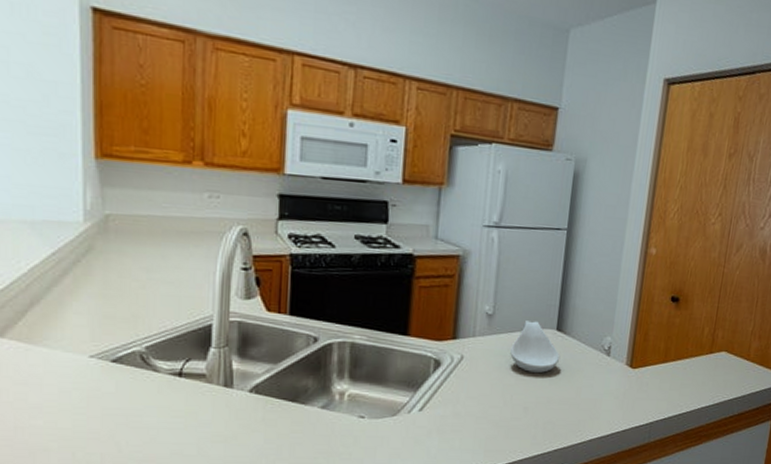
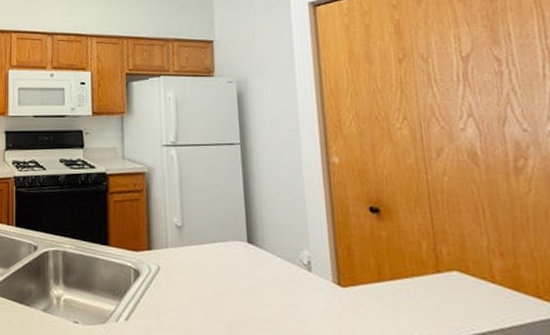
spoon rest: present [510,321,560,374] -> none [204,232,257,288]

